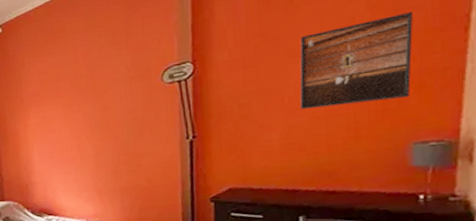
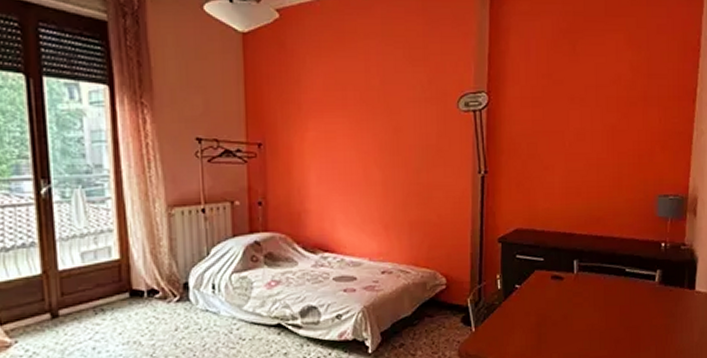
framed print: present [299,12,414,110] -> none [578,79,661,155]

